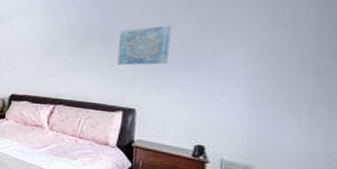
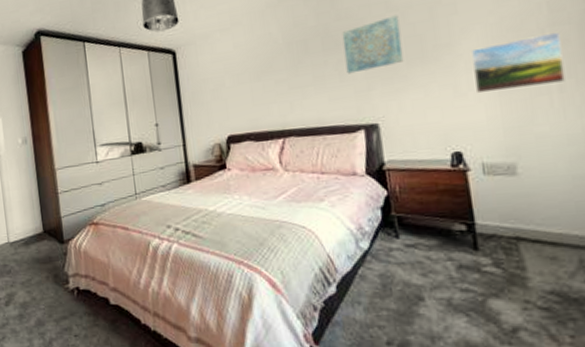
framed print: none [228,62,320,107] -> present [472,31,565,94]

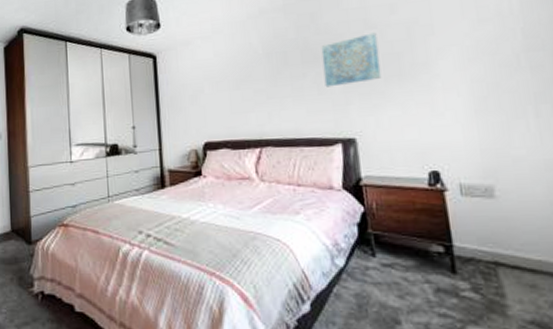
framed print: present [472,31,565,94] -> none [449,57,541,114]

